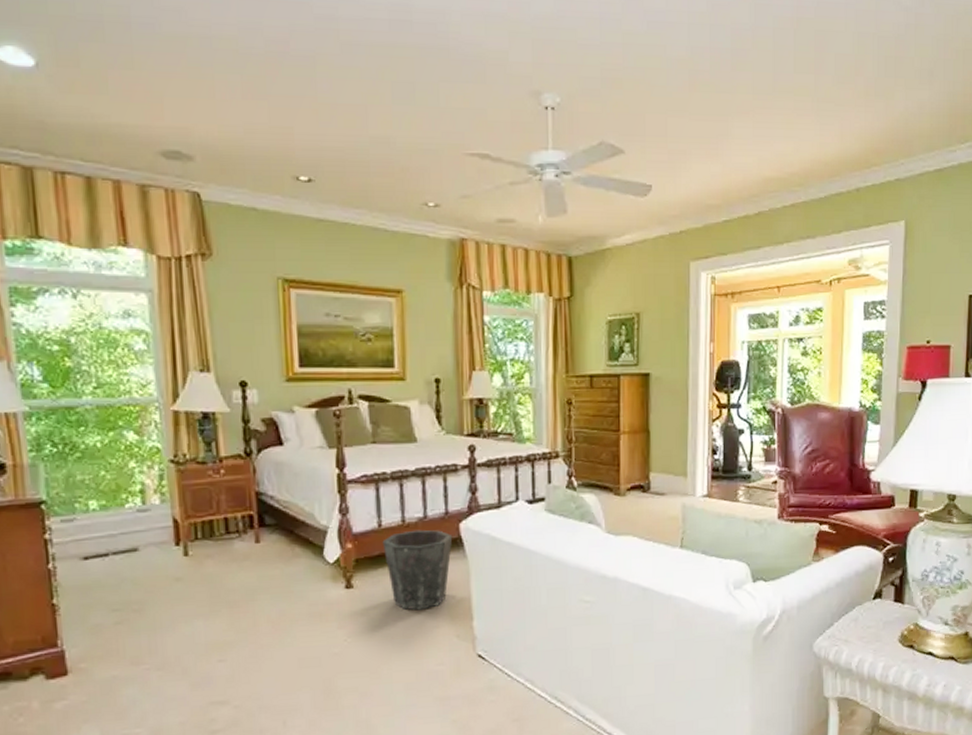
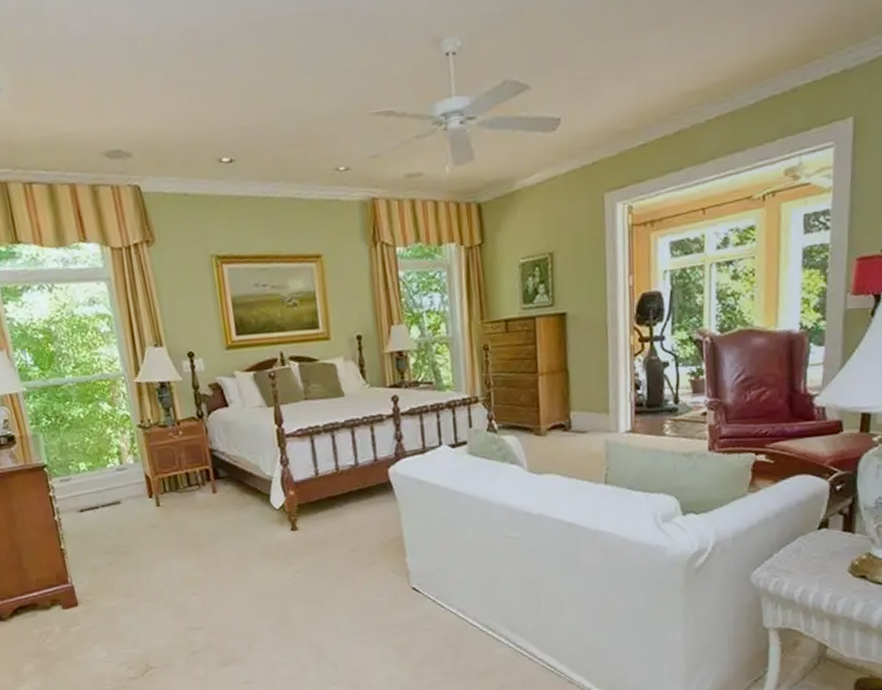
waste bin: present [382,529,453,610] -> none [320,476,383,549]

